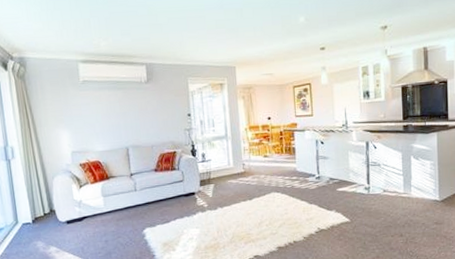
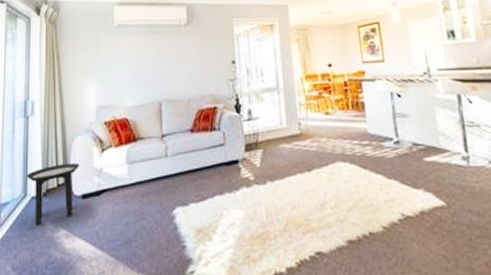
side table: none [15,196,62,245] -> present [26,163,80,225]

